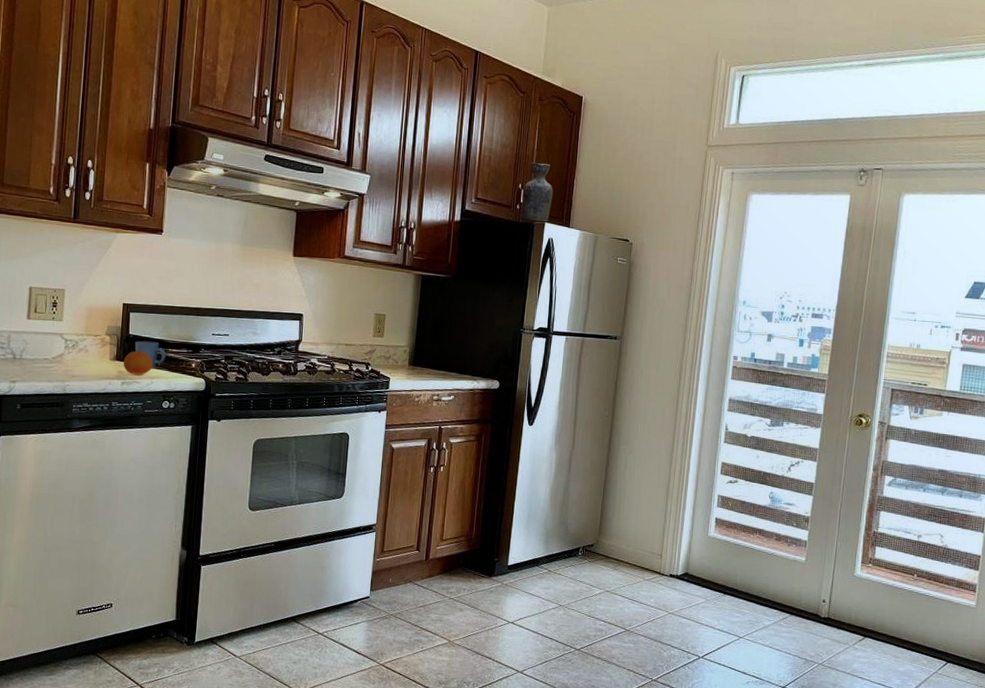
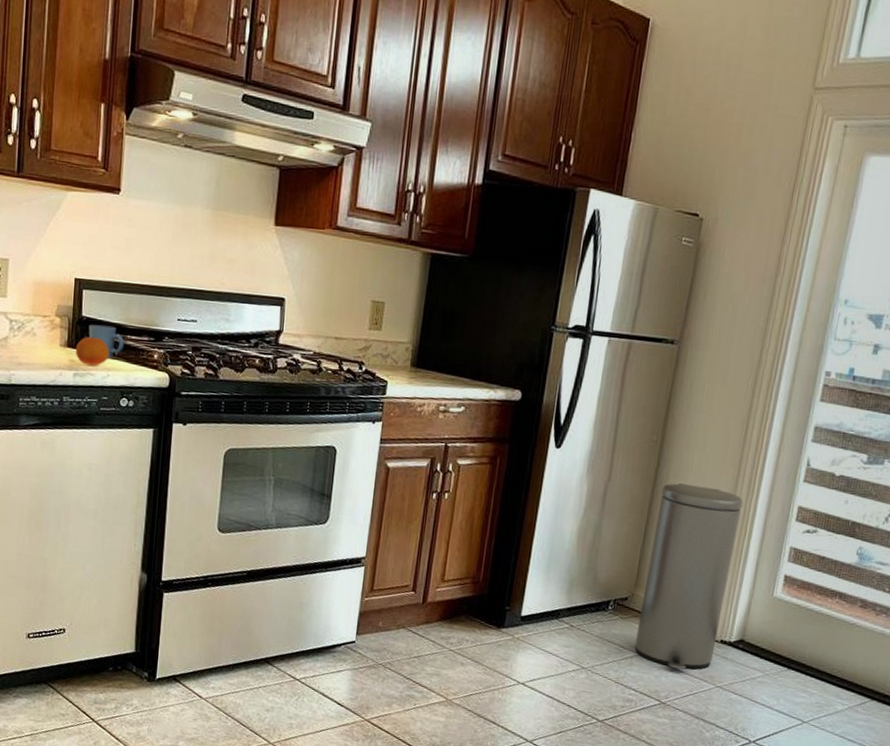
ceramic jug: present [521,162,553,223] -> none [559,107,604,189]
pedal bin: none [601,449,679,601] -> present [634,483,744,670]

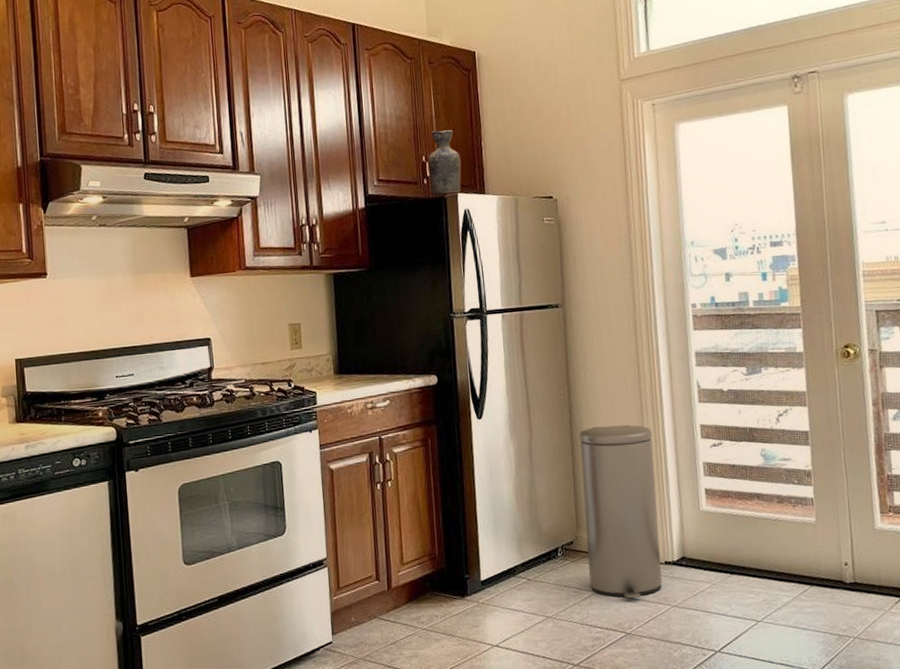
fruit: present [75,336,110,366] -> none [24,408,57,436]
mug: present [88,324,124,360] -> none [34,395,69,427]
ceramic jug: none [559,107,604,189] -> present [427,130,462,195]

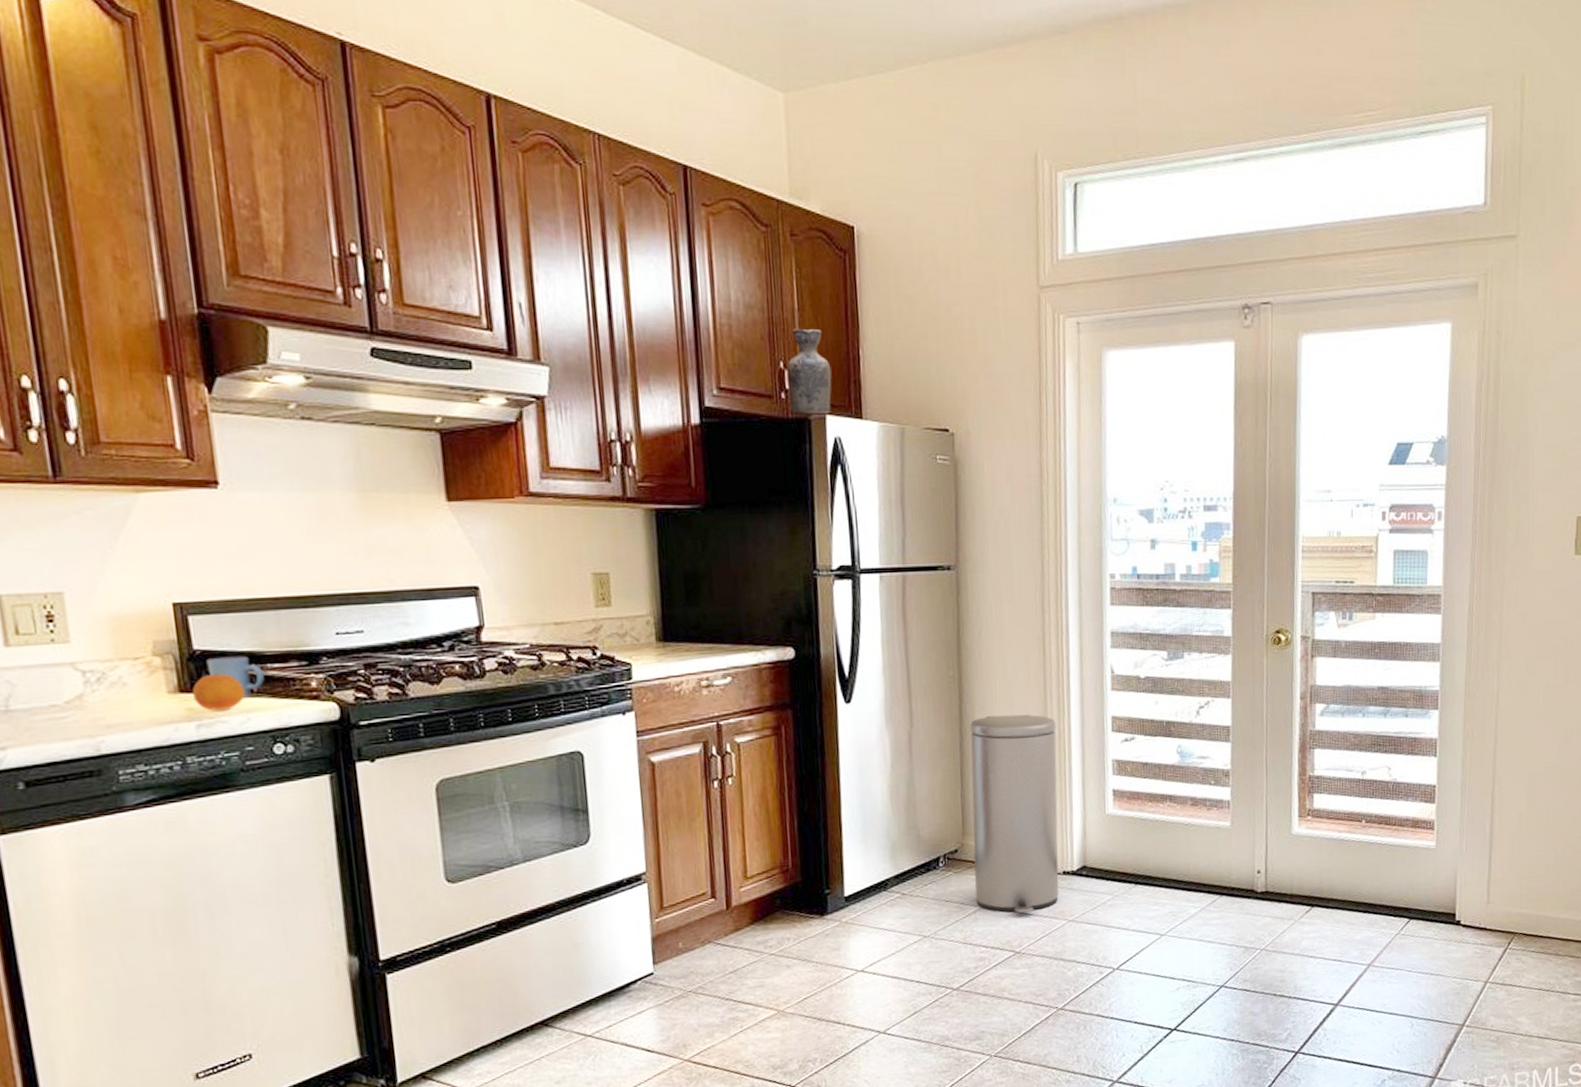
fruit: none [24,408,57,436] -> present [192,673,246,711]
mug: none [34,395,69,427] -> present [206,655,264,700]

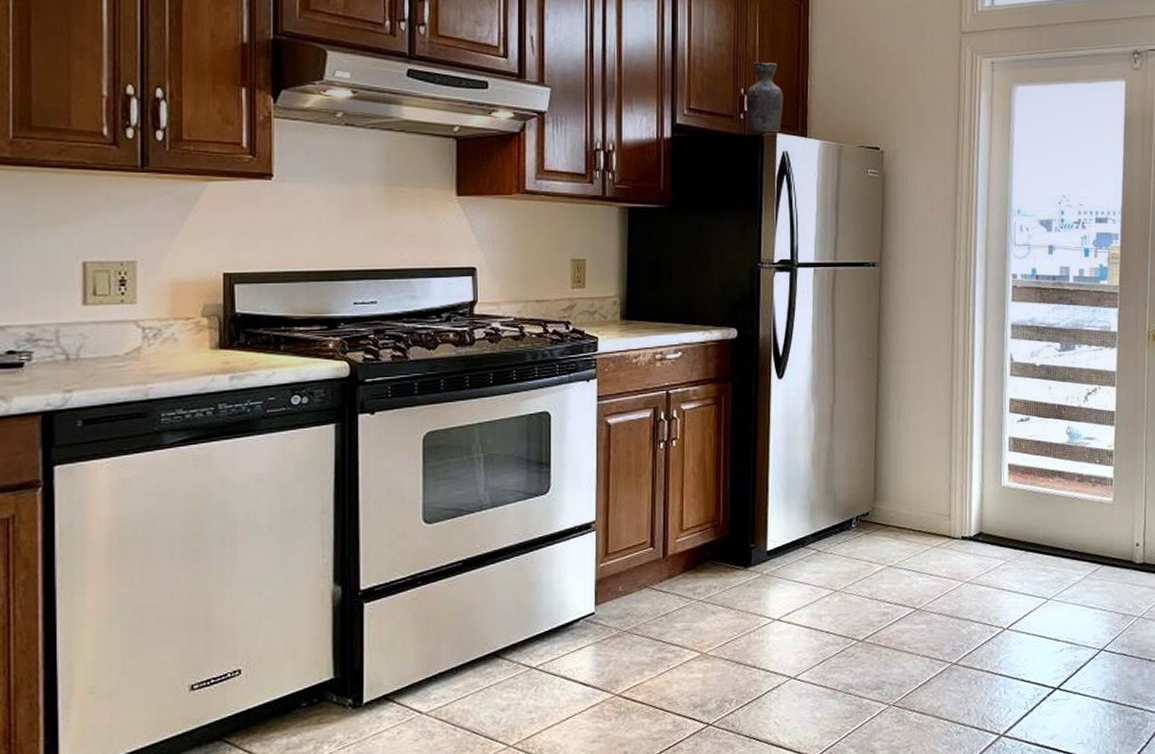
fruit: present [192,673,246,711] -> none [229,333,274,365]
mug: present [206,655,264,700] -> none [245,319,290,357]
pedal bin: present [970,714,1059,913] -> none [882,394,961,573]

